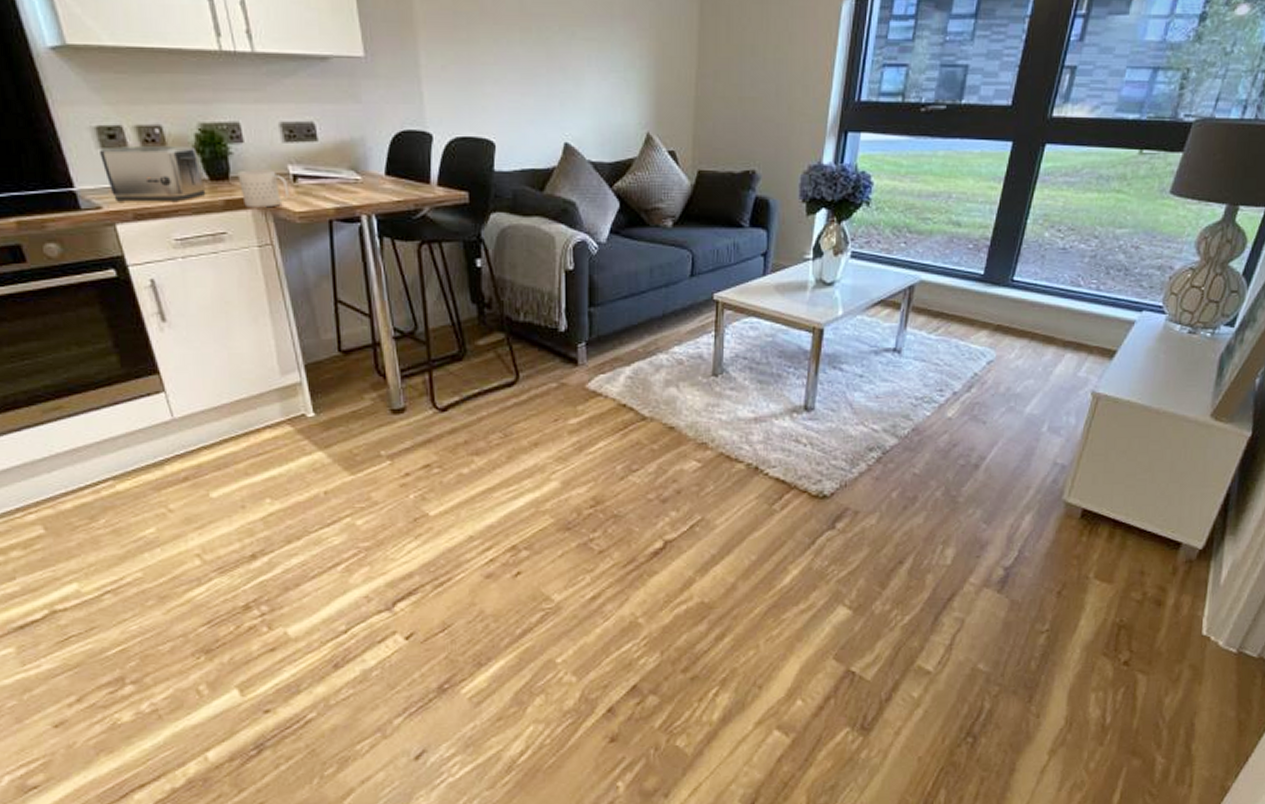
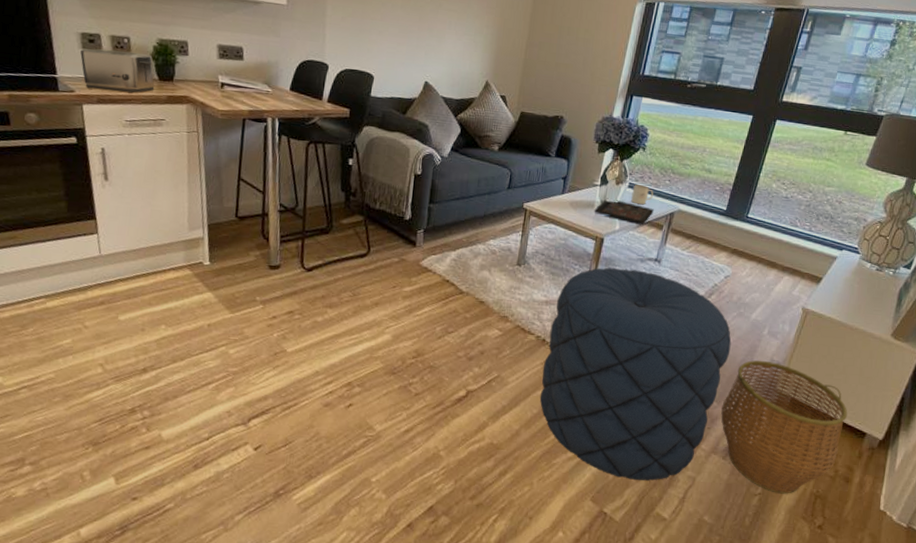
mug: present [237,169,289,208] -> none [180,75,217,105]
pouf: none [758,366,1001,629] -> present [540,267,732,481]
decorative tray: none [807,275,889,305] -> present [594,198,655,225]
mug: none [856,253,885,279] -> present [631,185,653,205]
basket: none [992,465,1157,628] -> present [721,360,848,494]

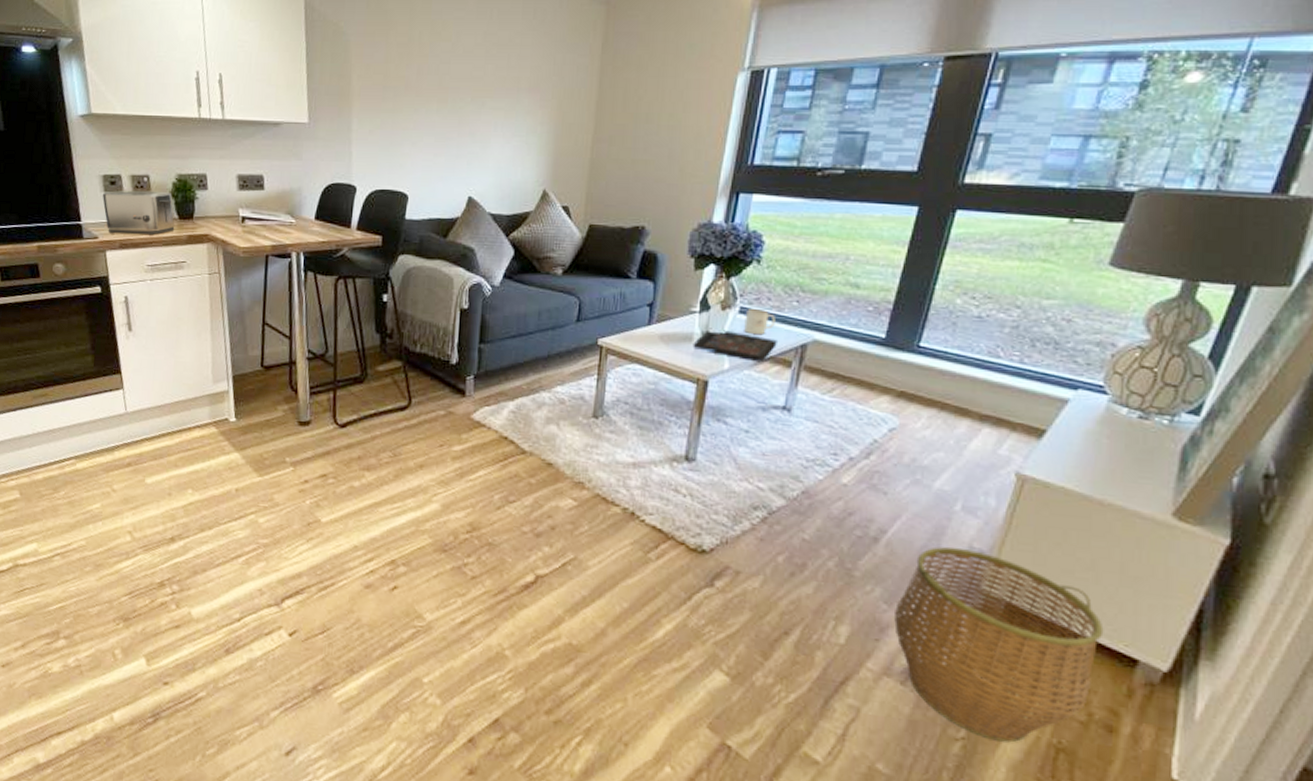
pouf: present [540,267,732,481] -> none [631,418,905,708]

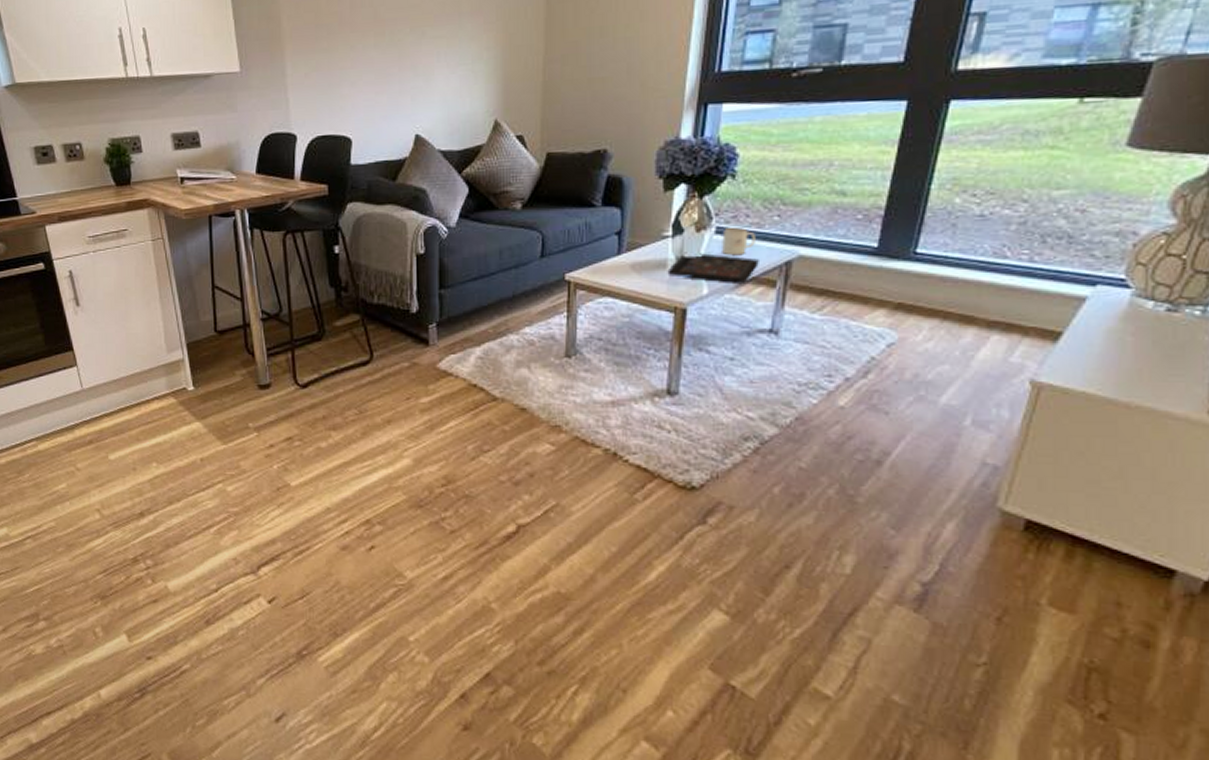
toaster: present [102,190,175,236] -> none [35,158,113,207]
basket: present [894,546,1104,743] -> none [904,464,1136,665]

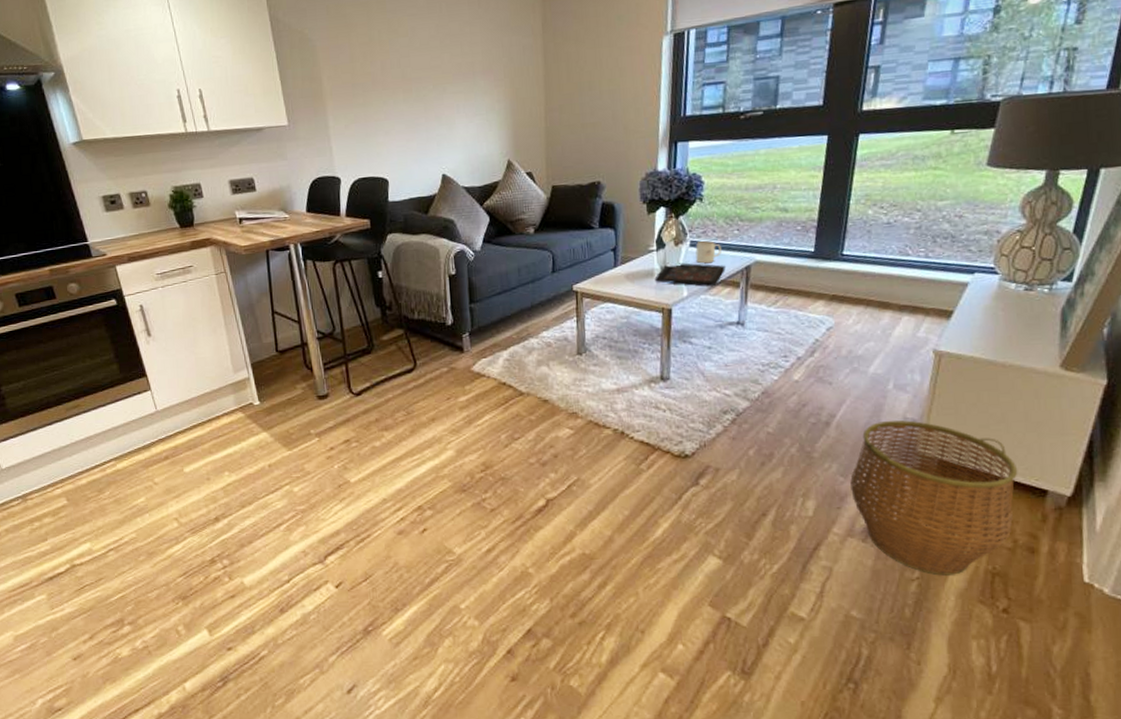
basket: none [904,464,1136,665] -> present [850,420,1018,576]

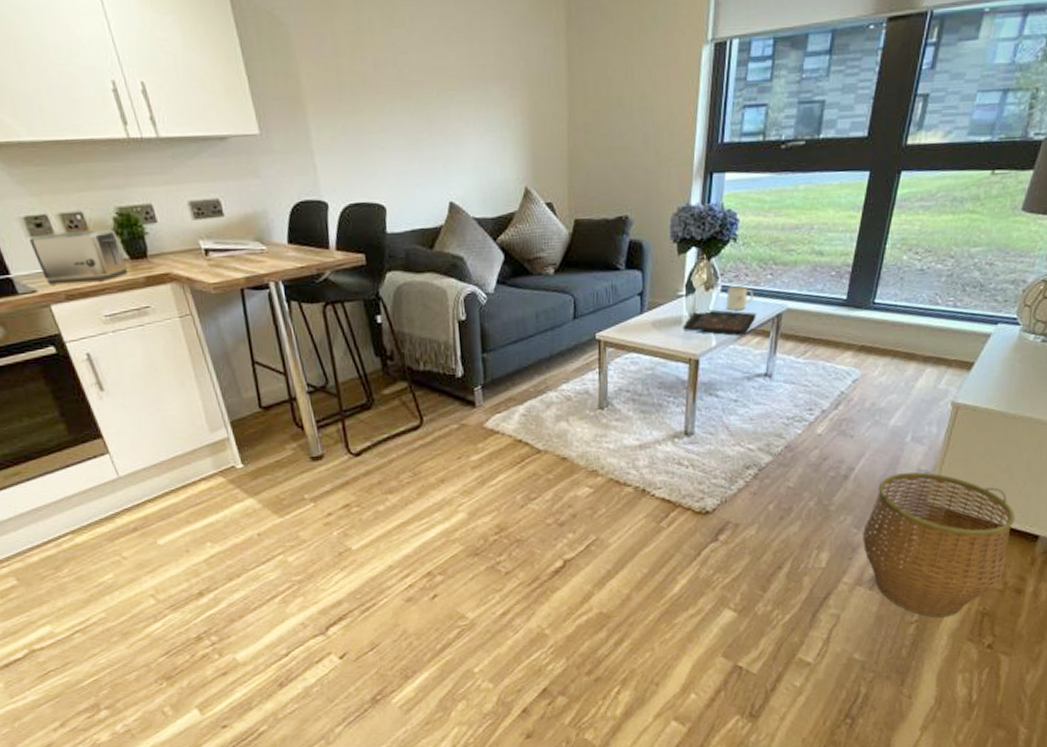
toaster: none [104,203,178,250] -> present [28,228,129,285]

